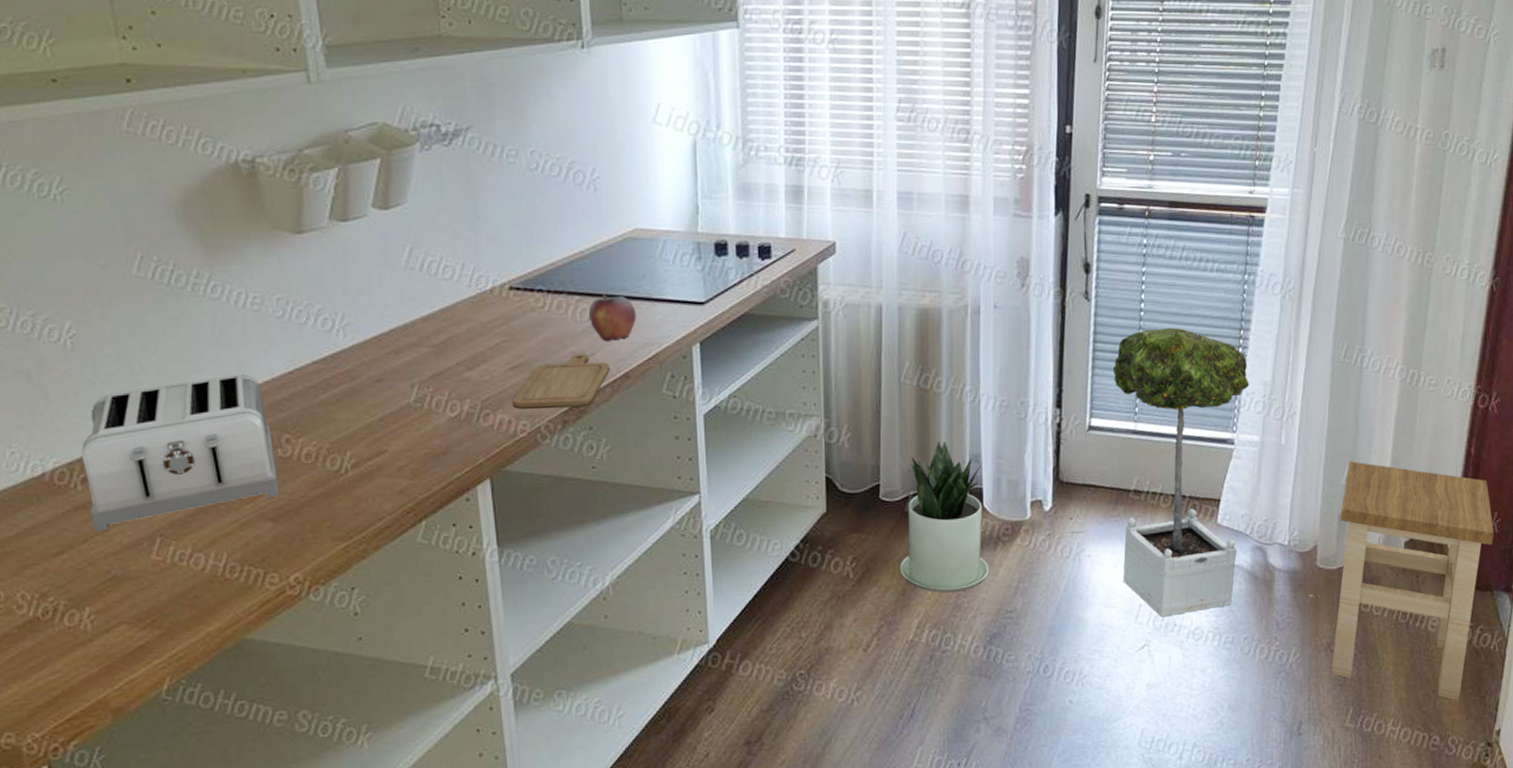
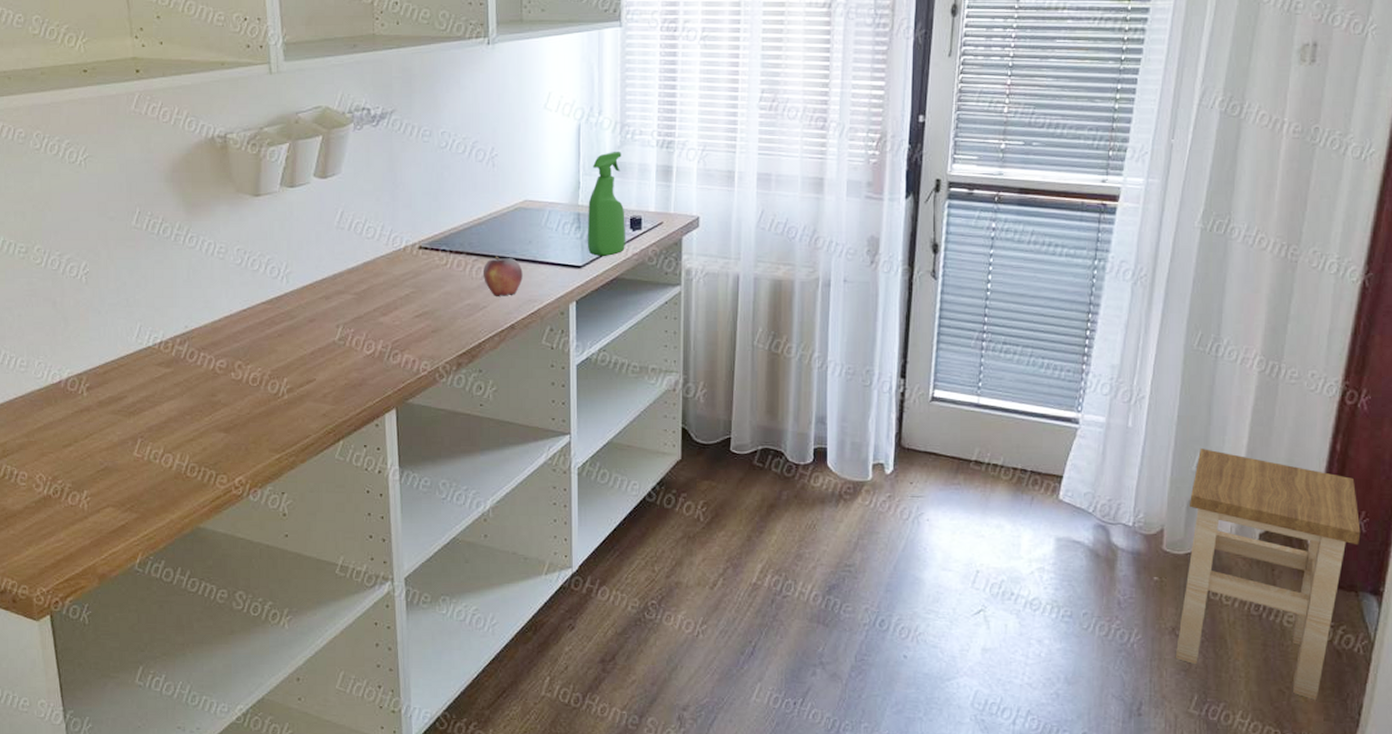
toaster: present [81,374,280,532] -> none [88,309,232,431]
chopping board: present [512,353,610,409] -> none [417,306,498,353]
spray bottle: none [709,170,754,290] -> present [587,151,625,256]
planter: present [900,441,990,593] -> none [746,402,831,543]
potted tree: present [1112,327,1250,617] -> none [957,307,1097,585]

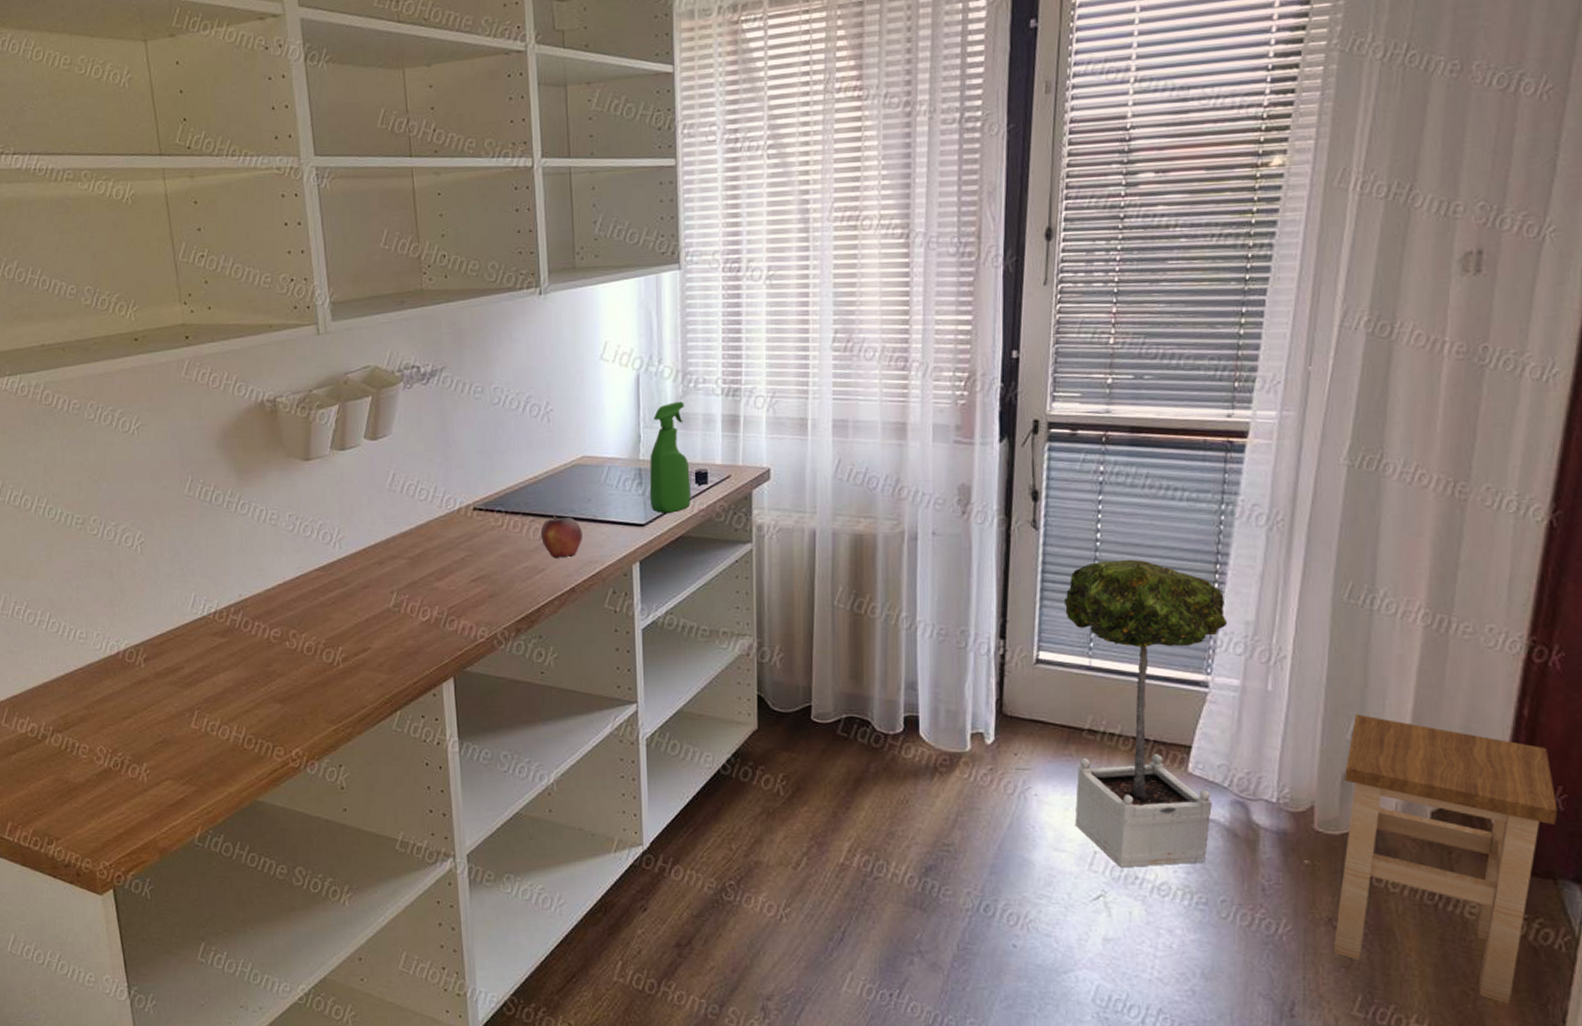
potted tree: none [957,307,1097,585] -> present [1063,559,1228,868]

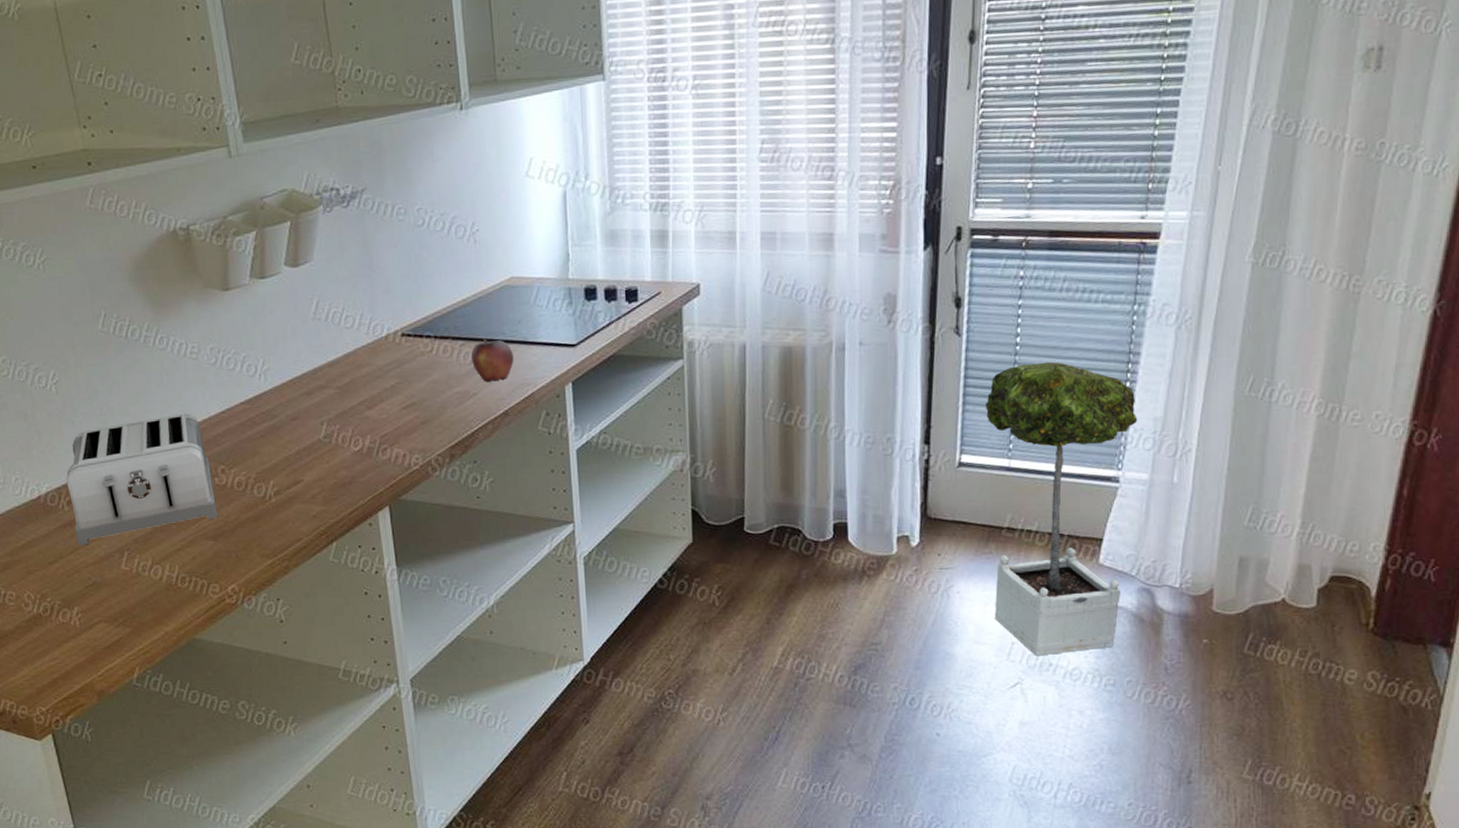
toaster: none [145,577,287,703] -> present [66,413,218,546]
spray bottle: present [649,401,691,513] -> none [579,217,621,333]
stool: present [1333,715,1558,1004] -> none [1227,501,1430,759]

